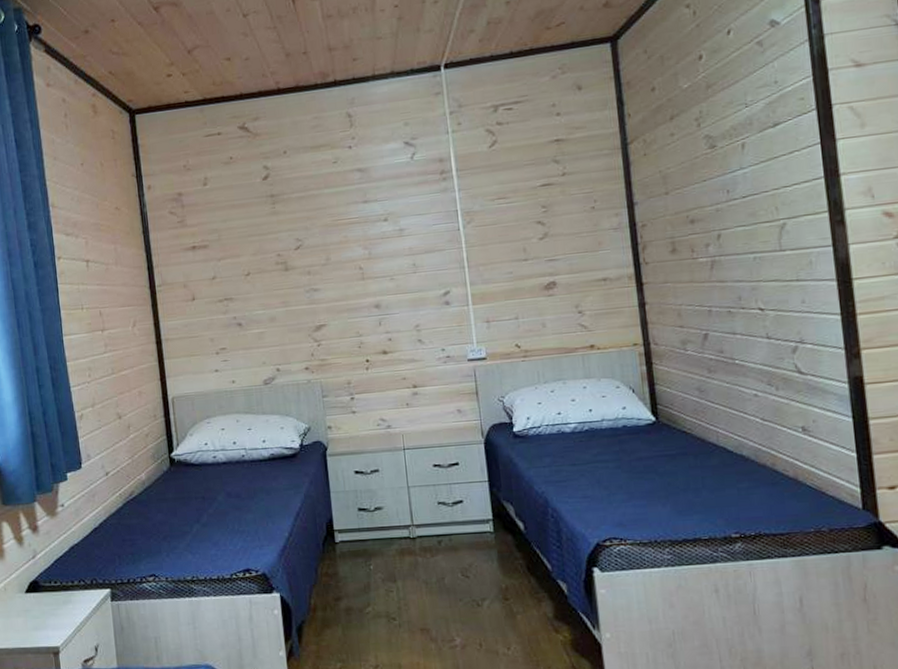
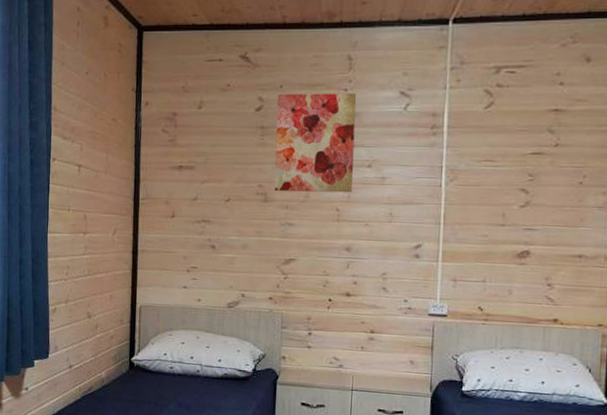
wall art: none [282,149,373,259] -> present [274,93,357,193]

